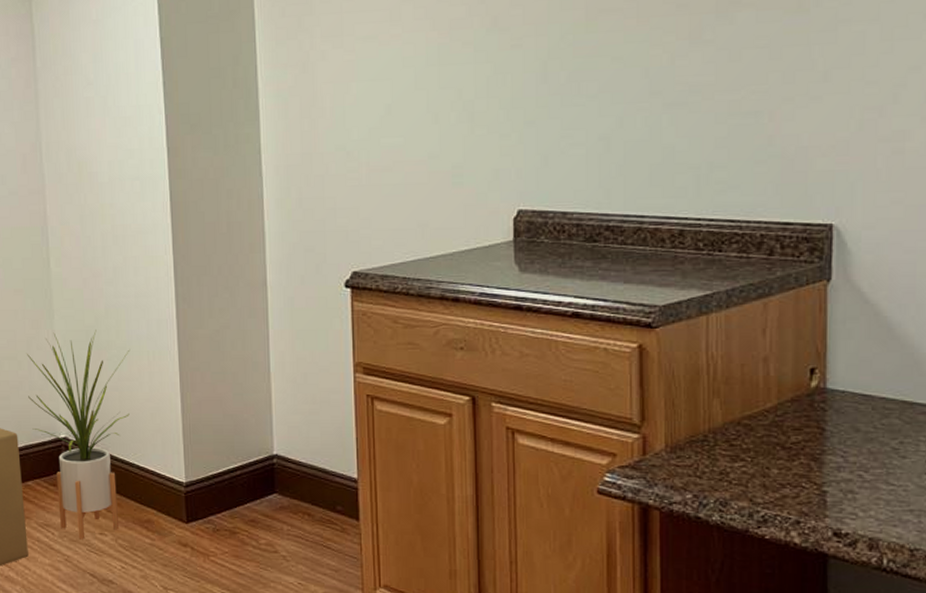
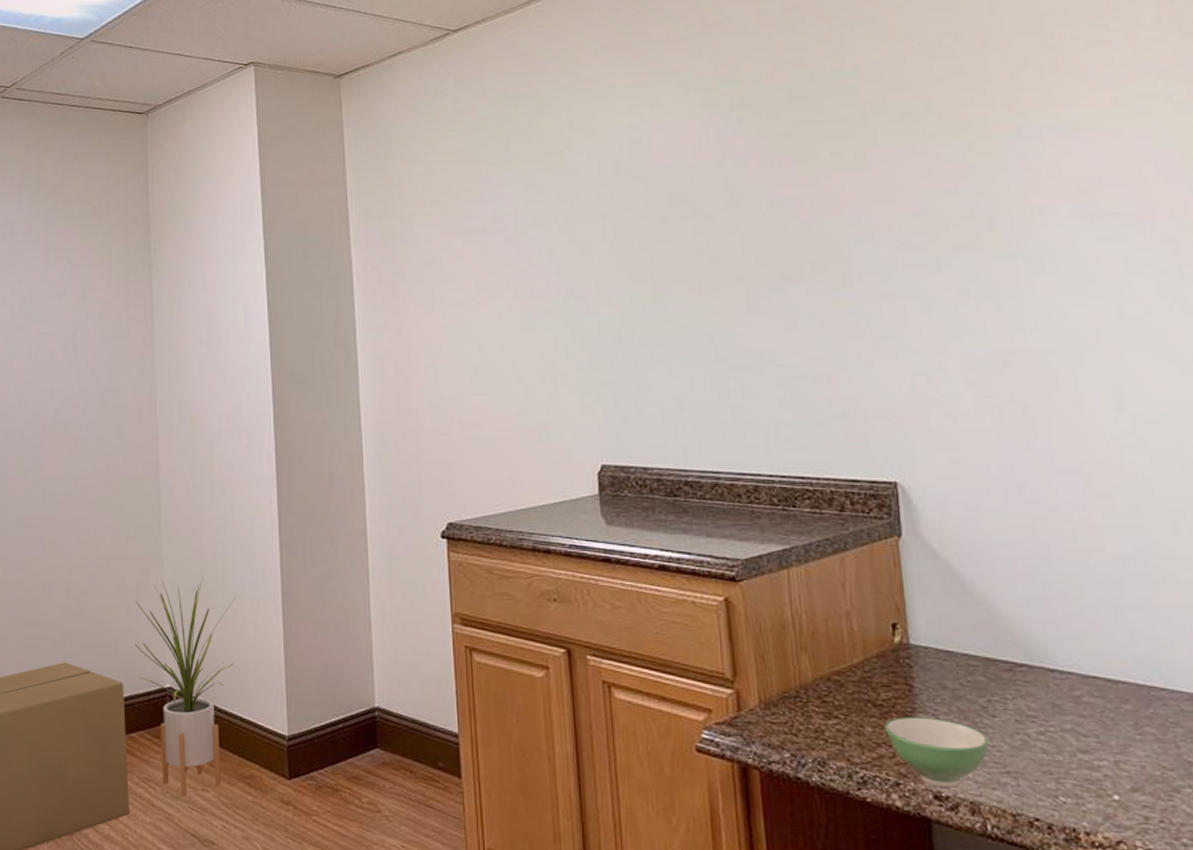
bowl: none [790,458,897,526] -> present [883,716,991,788]

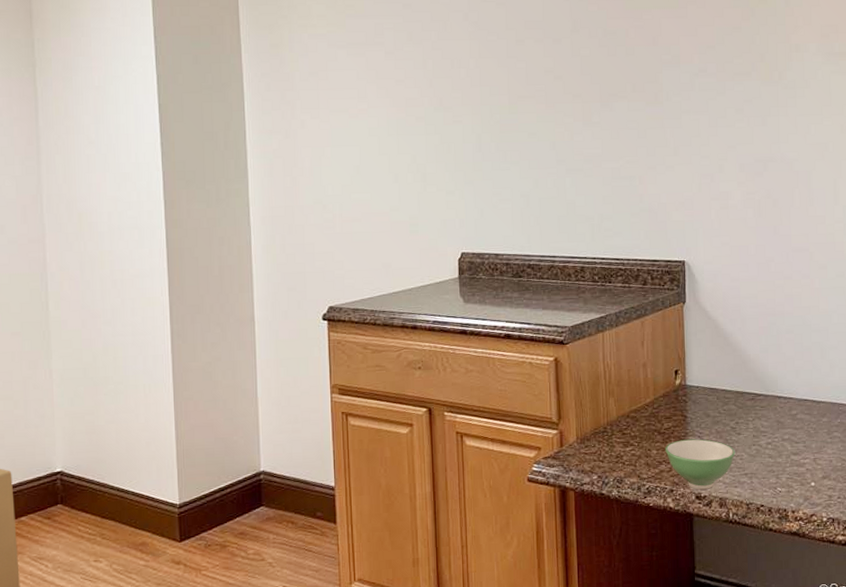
house plant: present [135,577,236,796] -> none [23,367,127,569]

